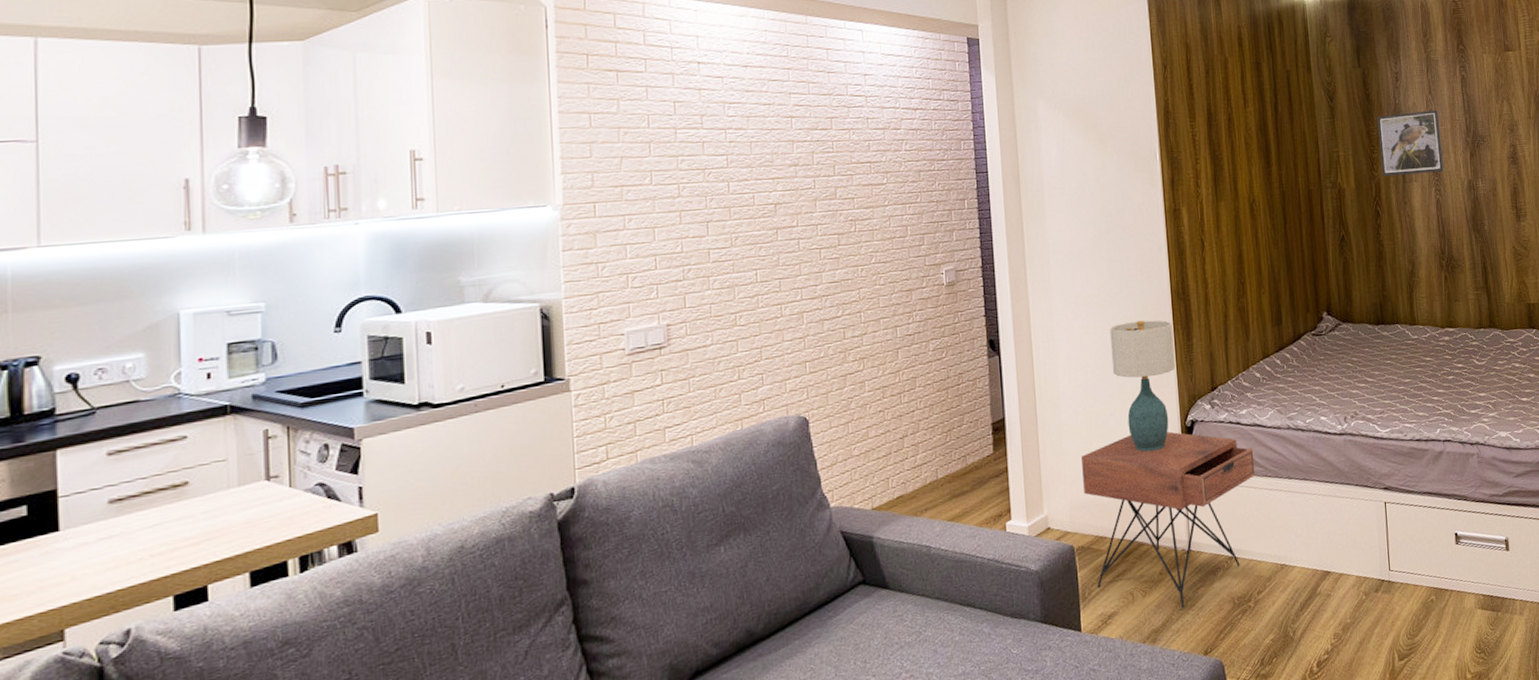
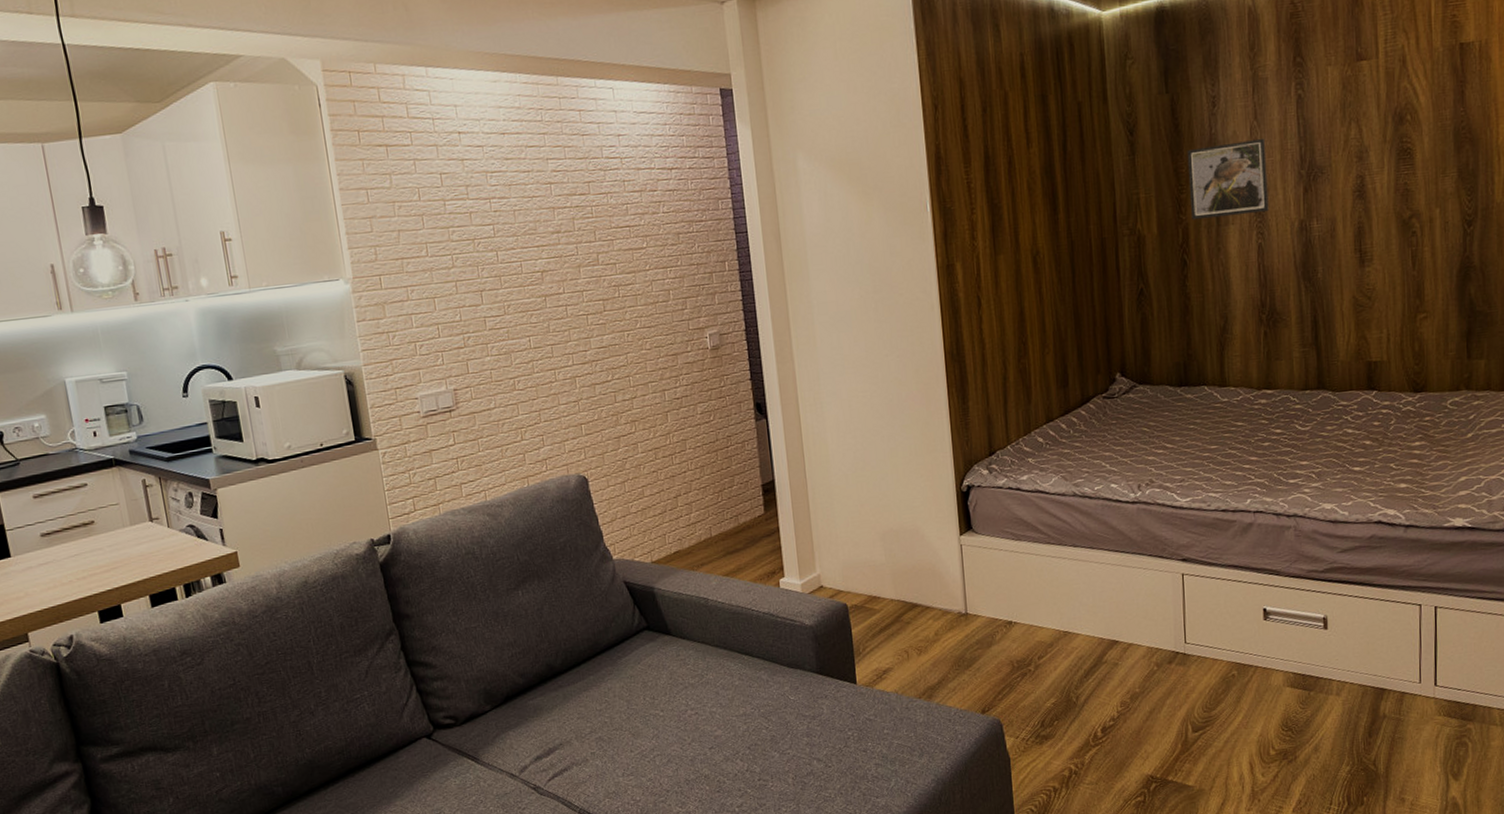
nightstand: present [1082,431,1255,609] -> none [853,496,1037,669]
table lamp: present [1109,320,1175,452] -> none [879,382,950,516]

